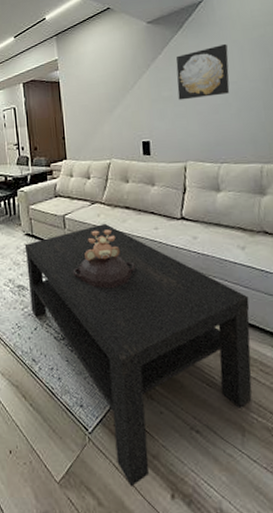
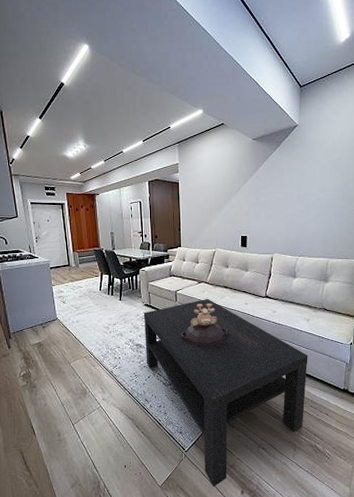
wall art: present [175,43,230,100] -> none [271,162,312,205]

